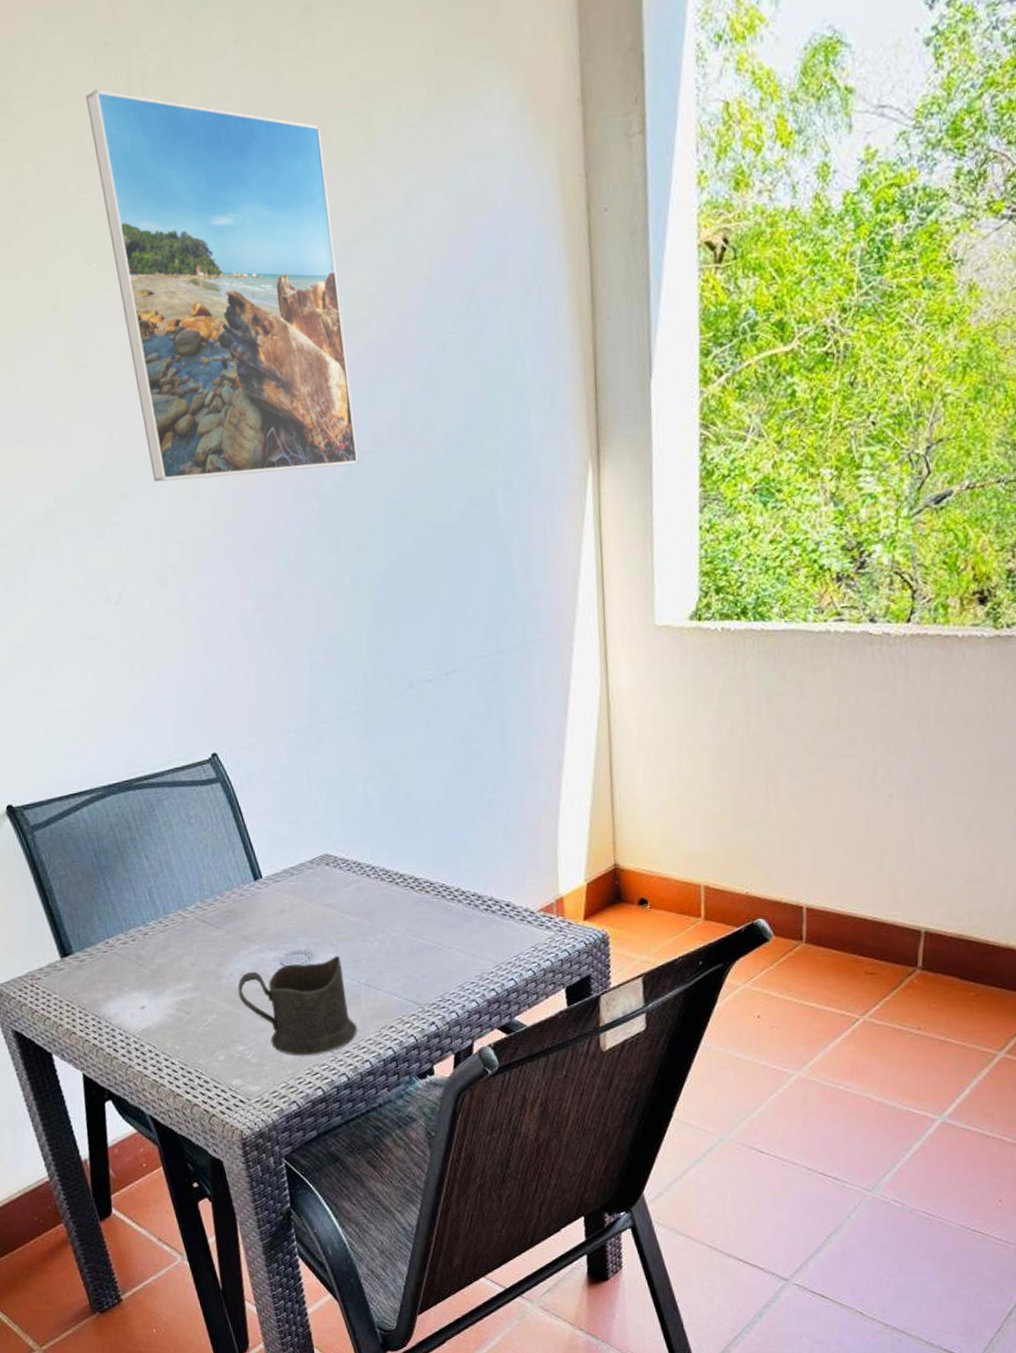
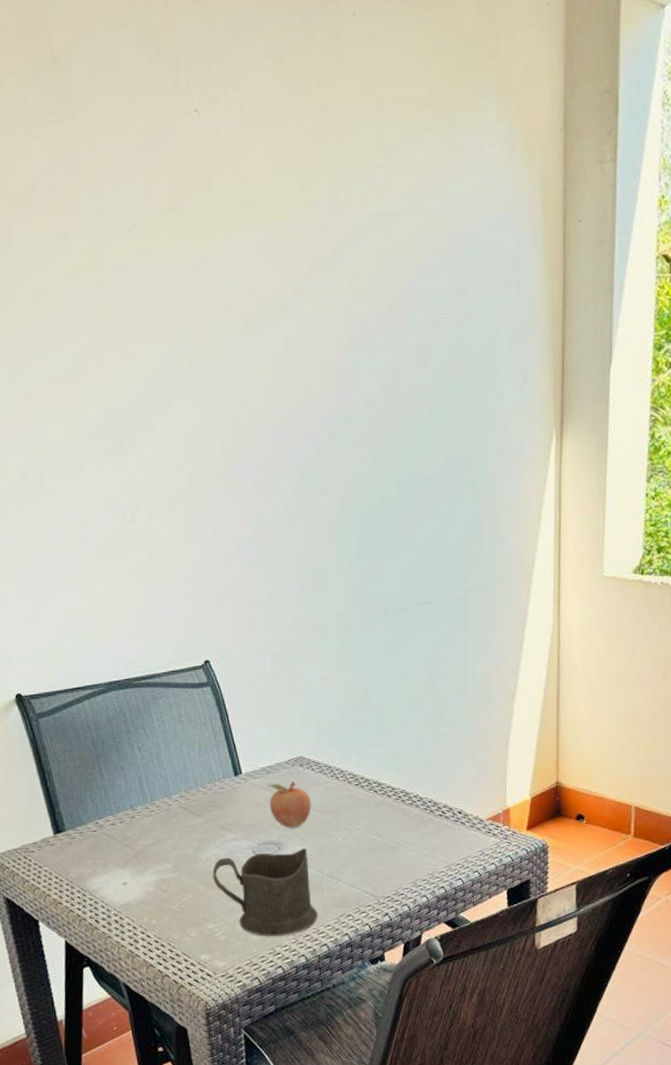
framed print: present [85,89,359,482] -> none [137,86,353,421]
fruit: none [290,881,342,934] -> present [266,780,312,828]

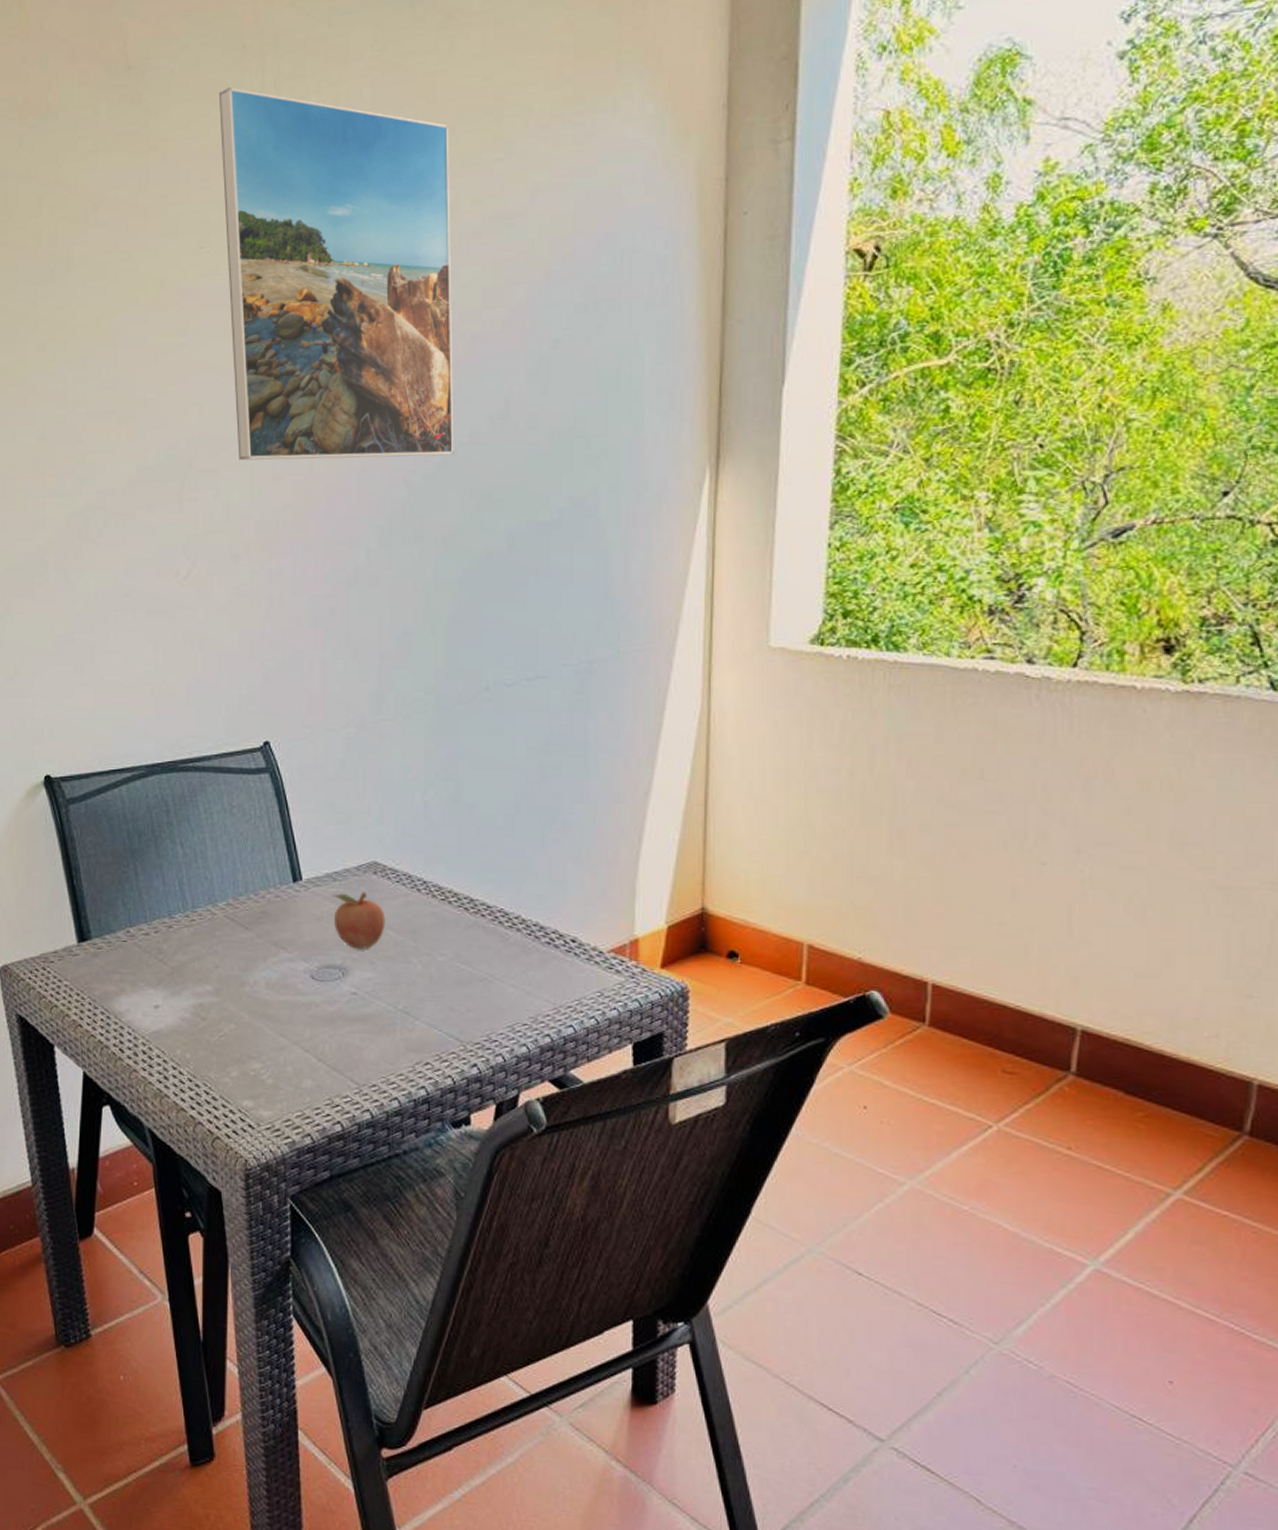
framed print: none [137,86,353,421] -> present [218,87,454,461]
cup: present [212,847,318,937] -> none [261,974,388,1084]

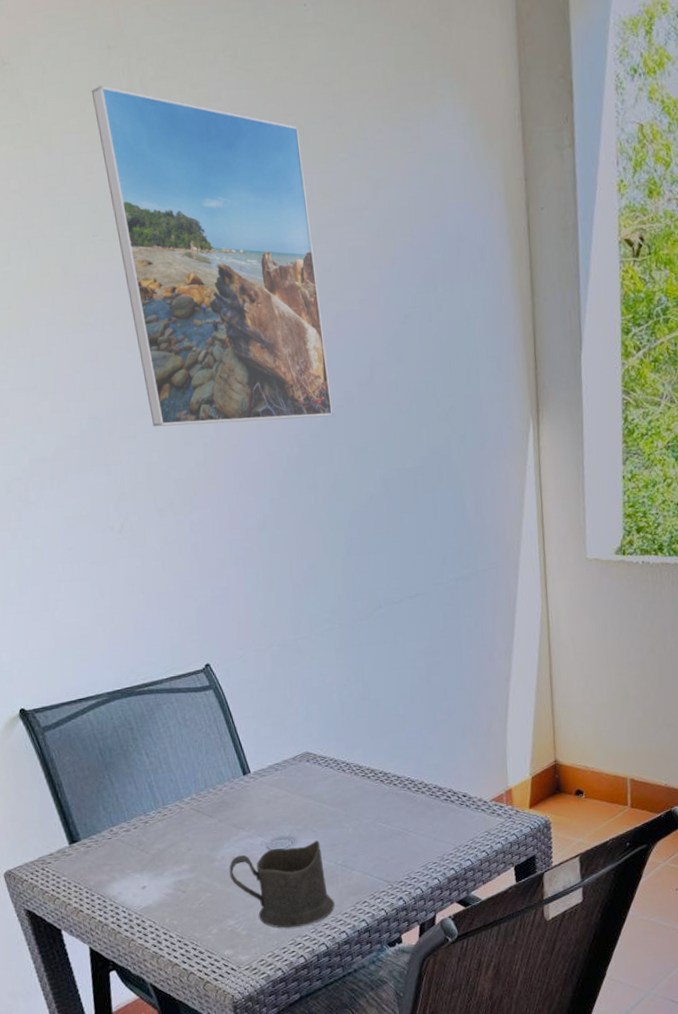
cup: none [261,974,388,1084] -> present [229,840,335,928]
fruit: present [331,891,386,949] -> none [275,776,321,822]

